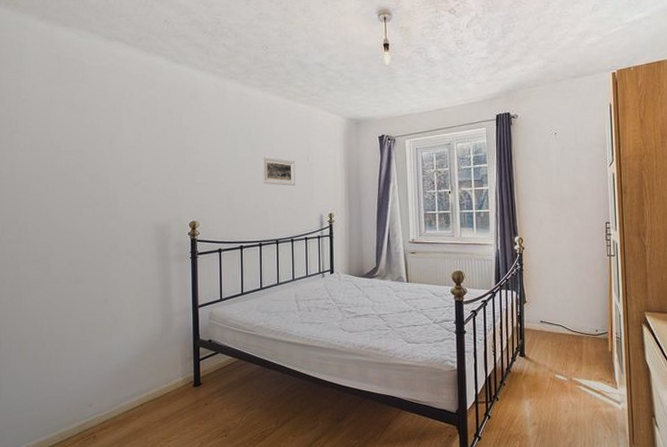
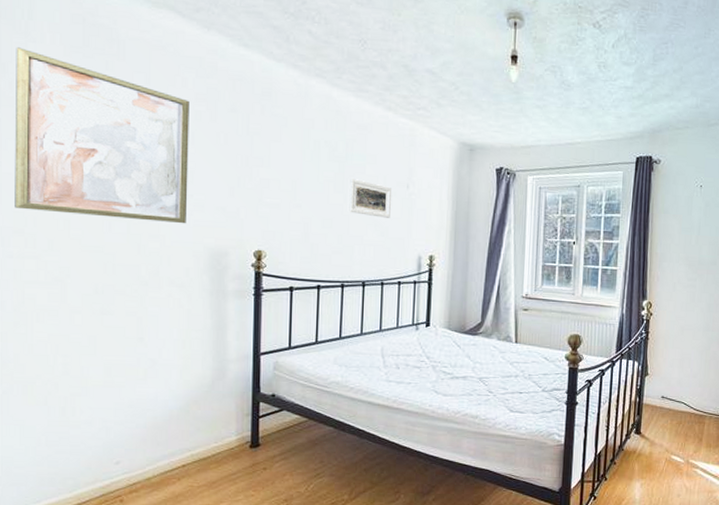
wall art: none [11,83,138,206] -> present [14,47,189,224]

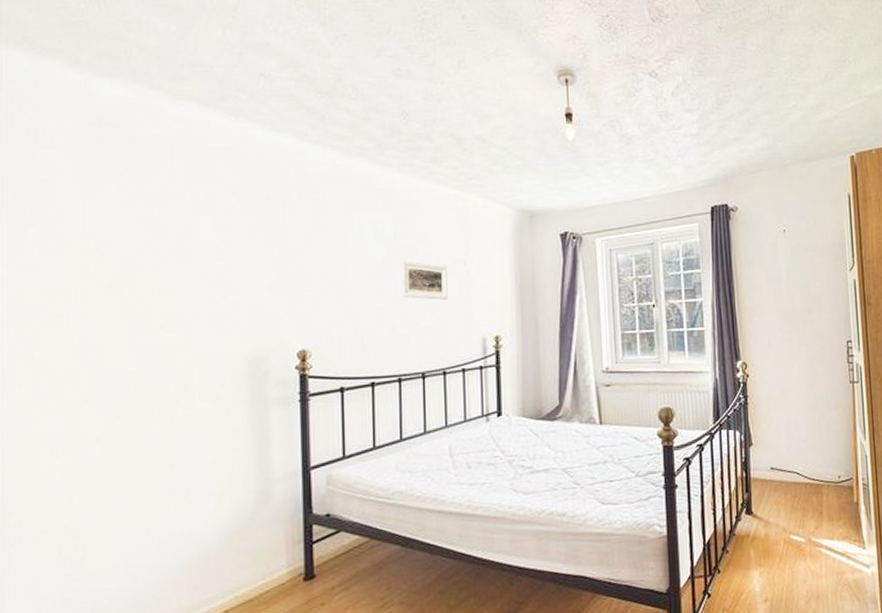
wall art: present [14,47,189,224] -> none [22,155,220,332]

